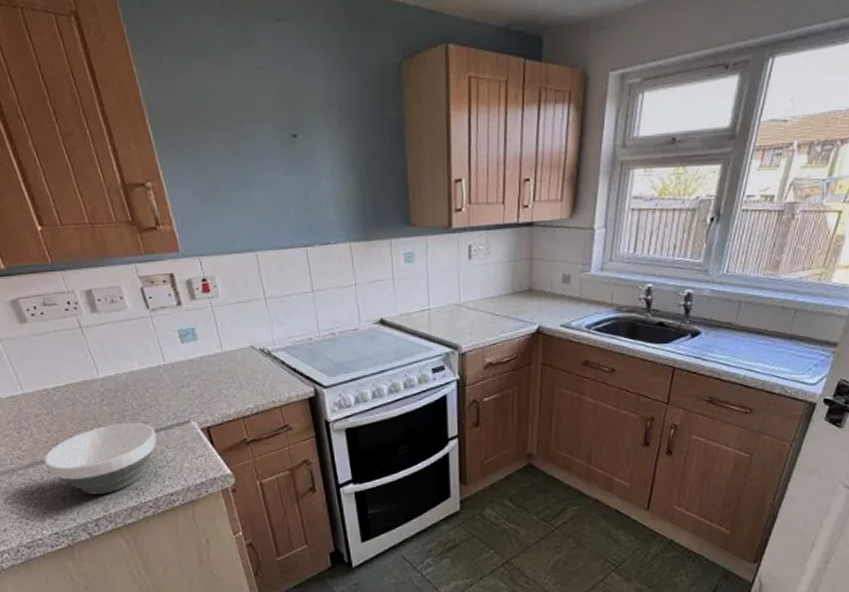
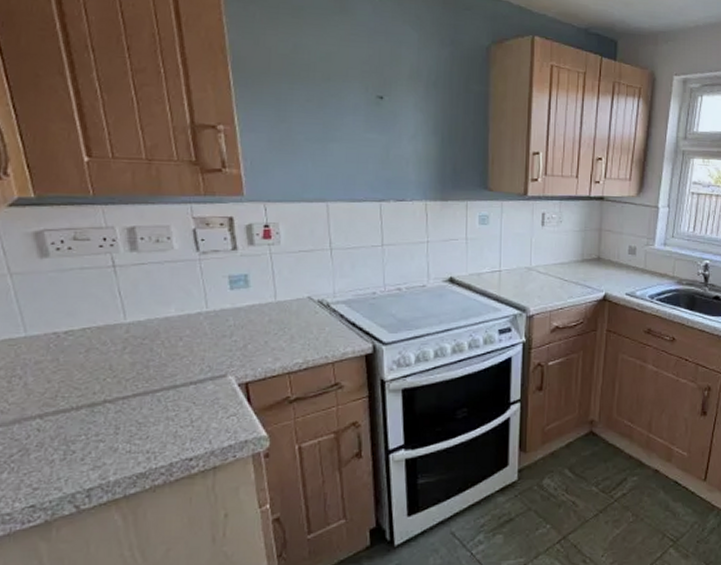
bowl: present [43,423,157,495] -> none [34,375,183,458]

